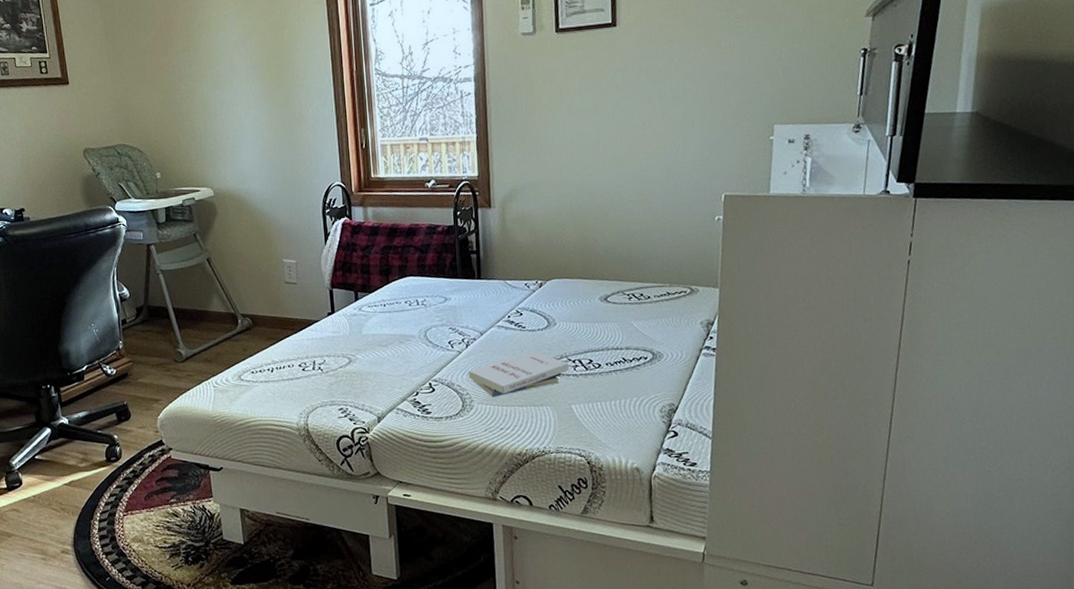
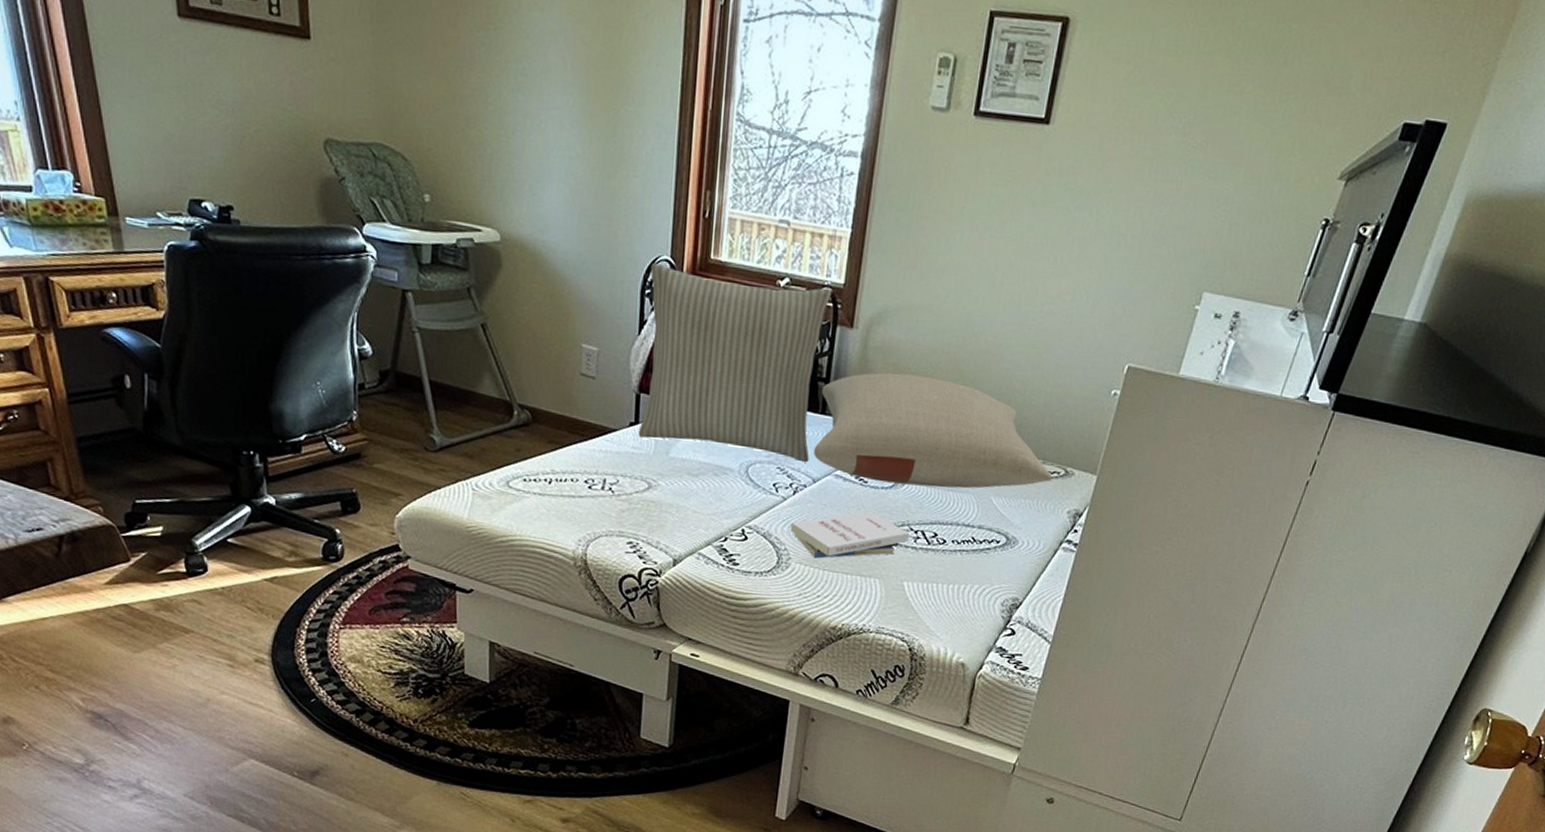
pillow: none [327,181,474,323] -> present [638,263,832,463]
pillow: none [474,234,681,325] -> present [814,372,1052,489]

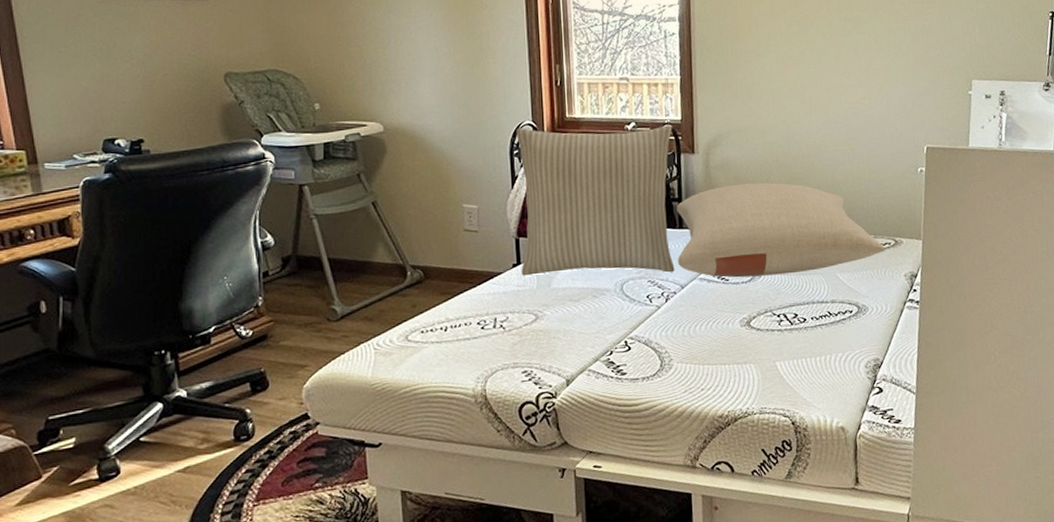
books: present [790,511,910,559] -> none [667,304,774,356]

